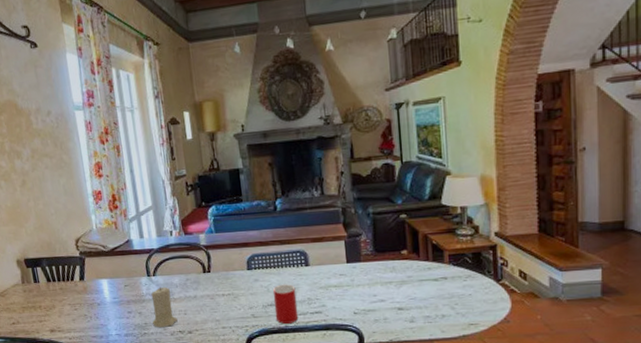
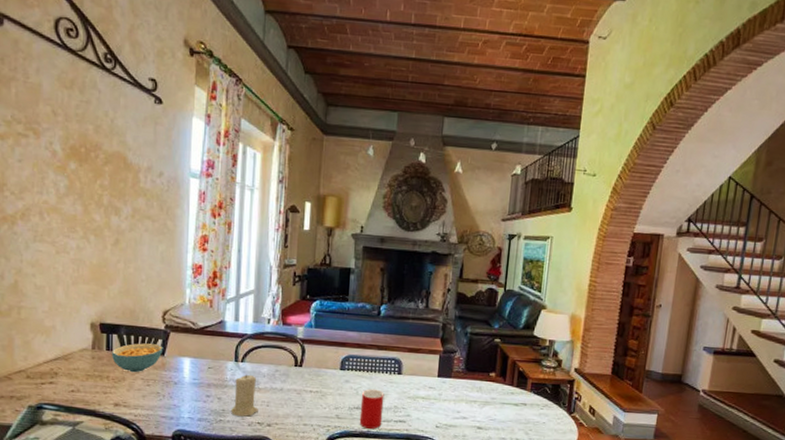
cereal bowl: none [38,271,82,300] -> present [111,343,163,373]

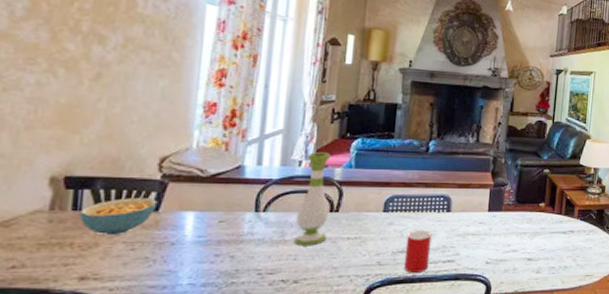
candle: present [231,374,258,417] -> none [247,225,283,275]
vase: none [266,311,294,396] -> present [293,152,330,246]

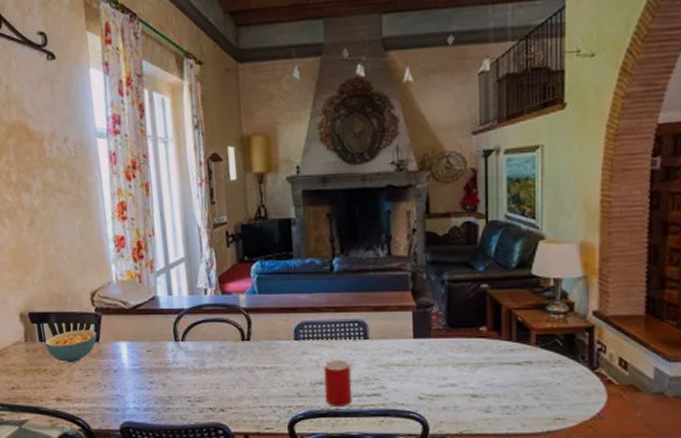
vase: present [293,152,330,246] -> none [211,279,243,376]

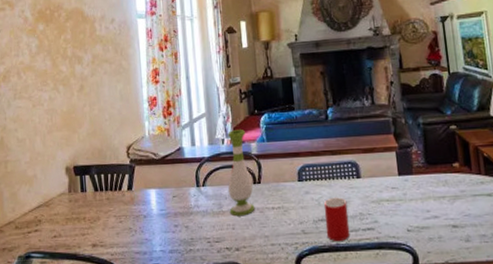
cereal bowl: present [44,330,97,363] -> none [85,179,131,211]
vase: none [211,279,243,376] -> present [228,130,255,217]

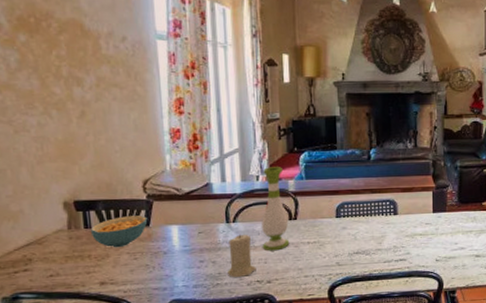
cereal bowl: none [85,179,131,211] -> present [90,215,148,248]
candle: none [199,198,225,243] -> present [228,234,256,277]
cup: present [323,197,350,241] -> none [359,232,383,272]

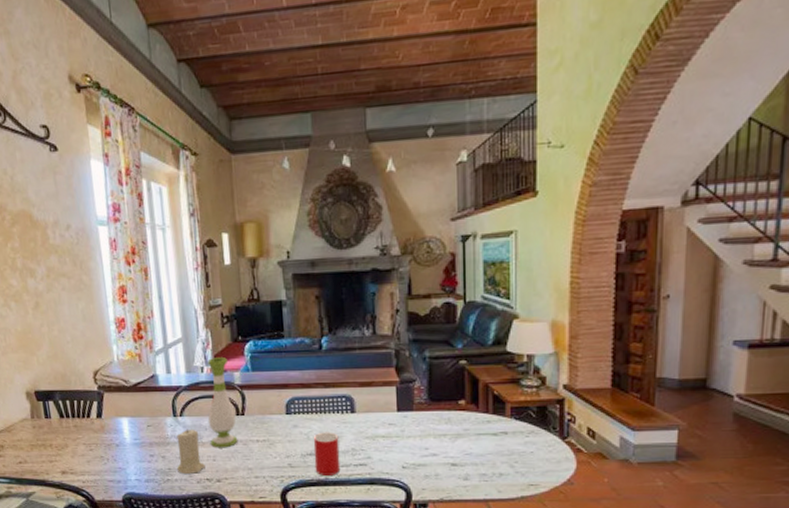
cereal bowl: present [90,215,148,248] -> none [50,407,100,439]
cup: none [359,232,383,272] -> present [313,432,341,476]

